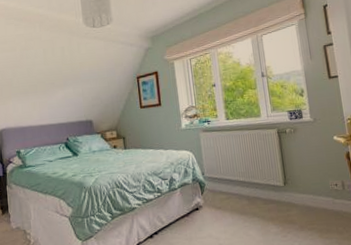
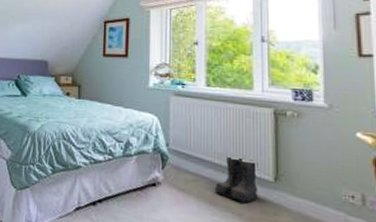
boots: none [243,172,275,207] -> present [215,156,259,202]

